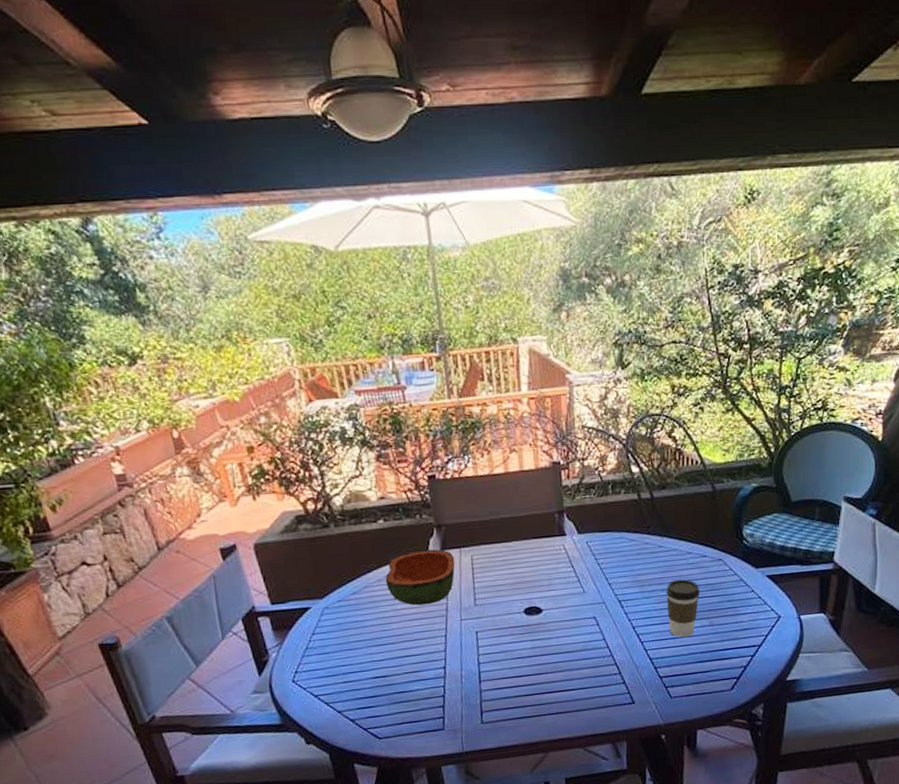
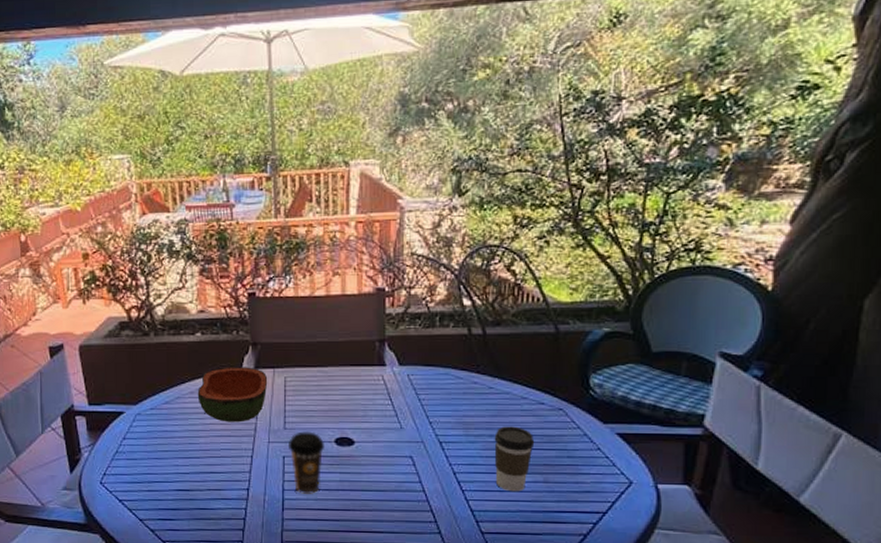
coffee cup: none [480,605,514,665] -> present [289,431,324,494]

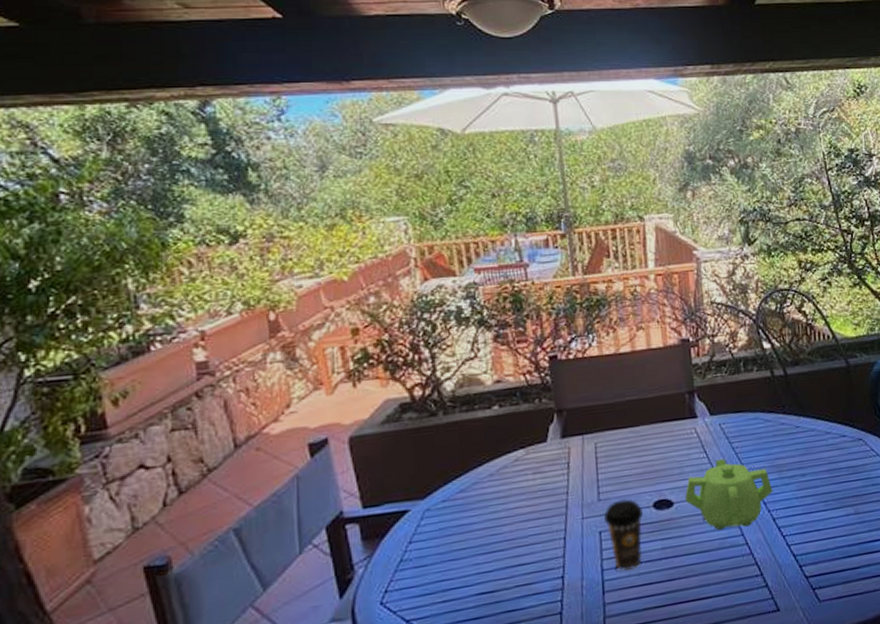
bowl: present [197,367,268,423] -> none [498,437,577,504]
teapot: none [367,408,457,475] -> present [685,459,773,530]
coffee cup: present [494,426,535,492] -> none [806,462,843,529]

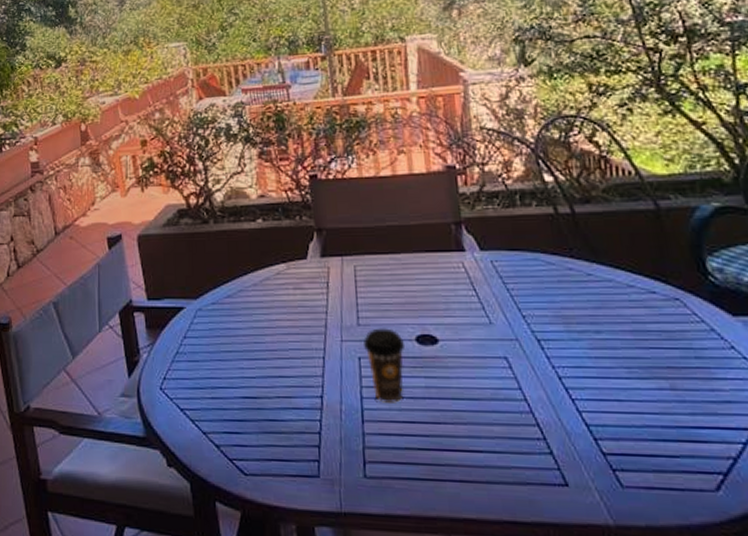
teapot: present [685,459,773,530] -> none [451,300,558,380]

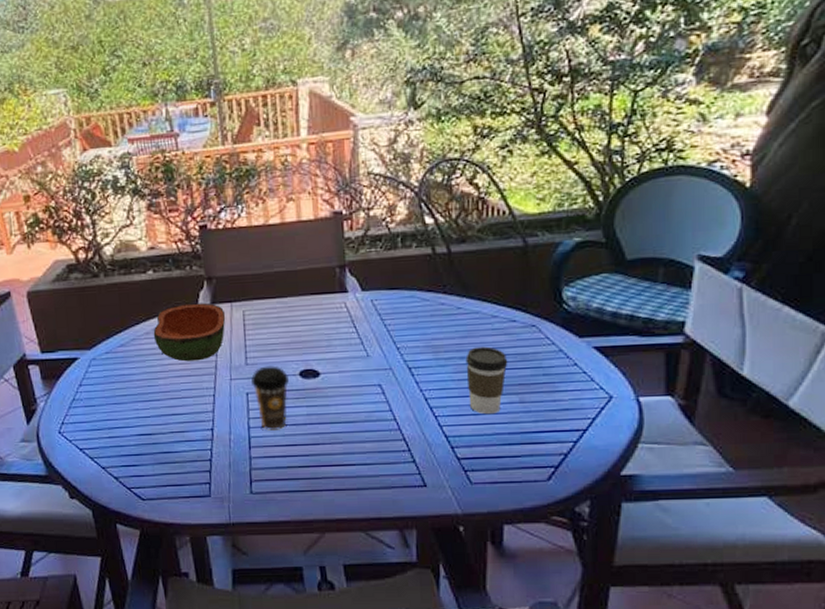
bowl: none [261,255,336,318] -> present [153,302,226,362]
coffee cup: none [601,320,652,402] -> present [465,346,508,415]

